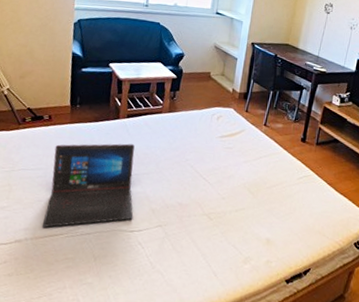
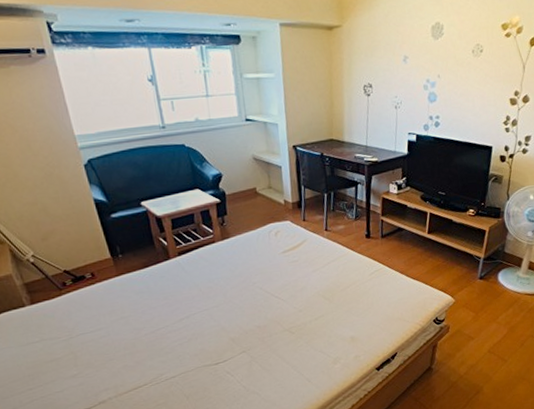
laptop: present [42,143,135,228] -> none [109,281,215,383]

